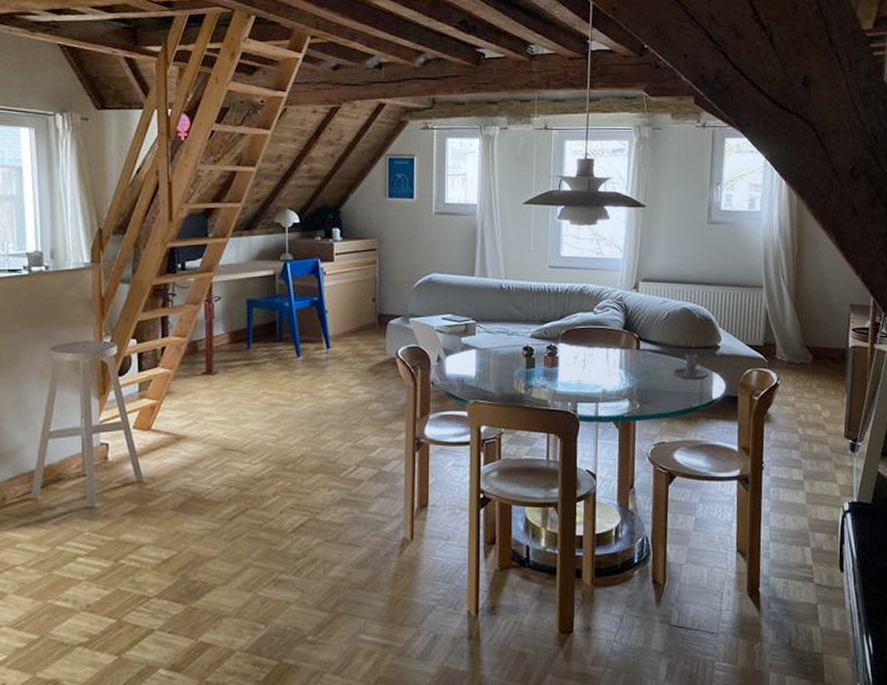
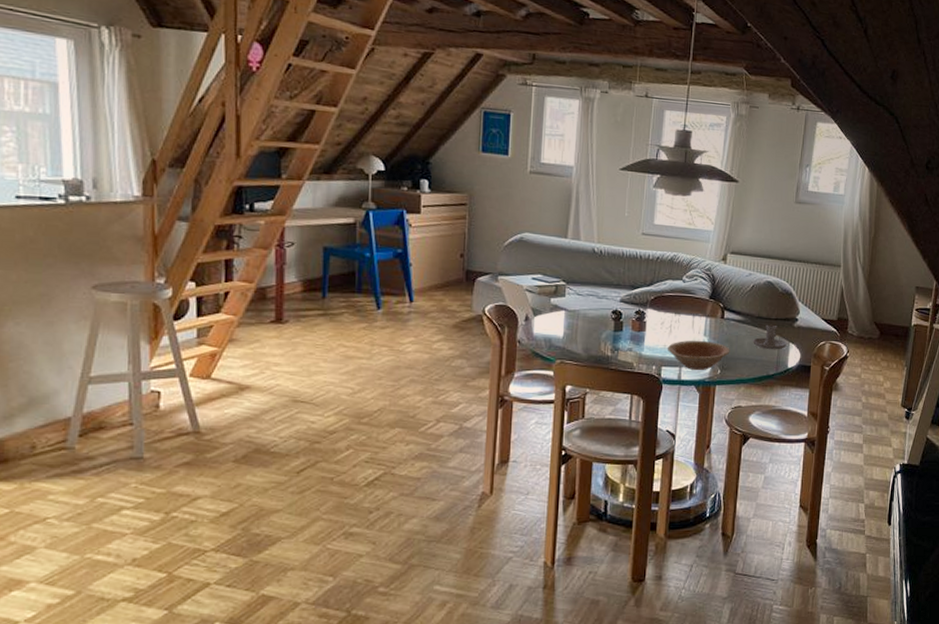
bowl: none [581,373,649,405] -> present [667,340,730,370]

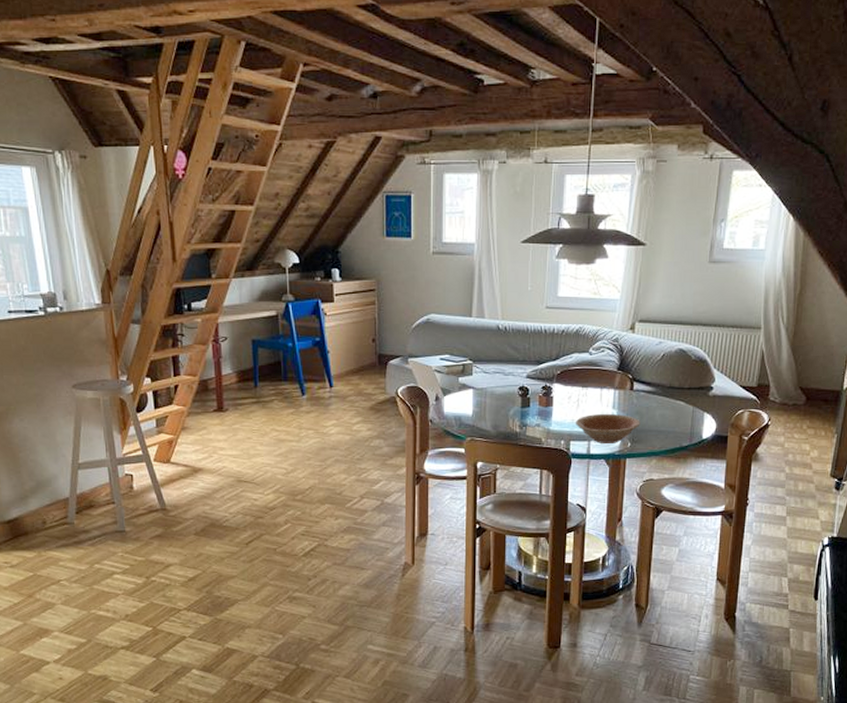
candle holder: present [753,324,787,350] -> none [665,394,701,421]

